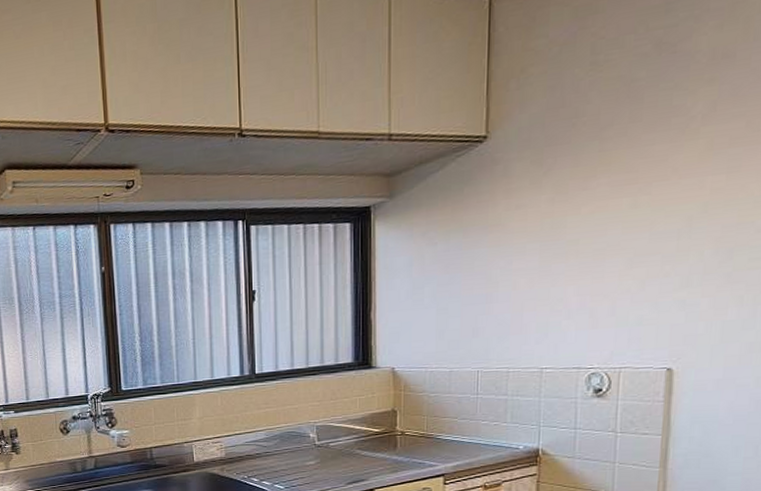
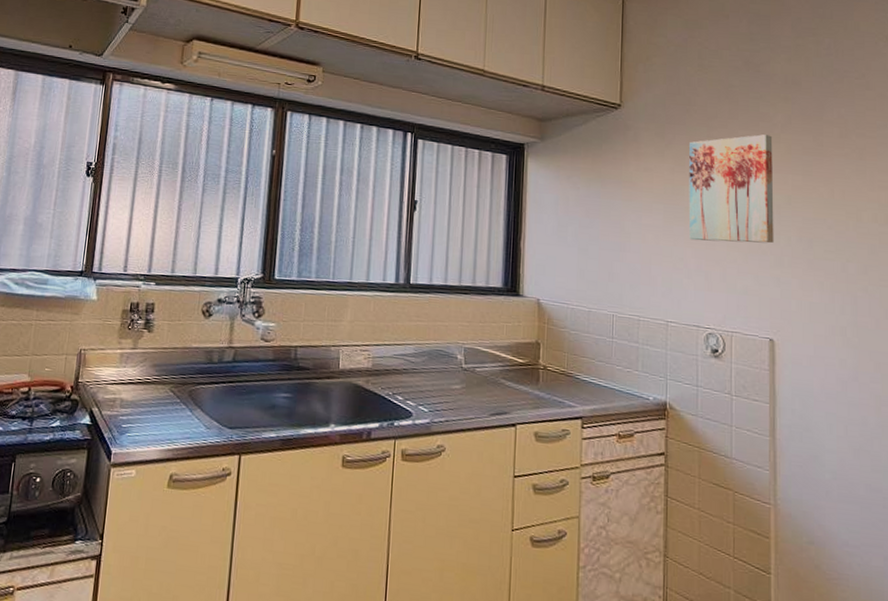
wall art: none [571,132,689,277] -> present [688,134,774,244]

